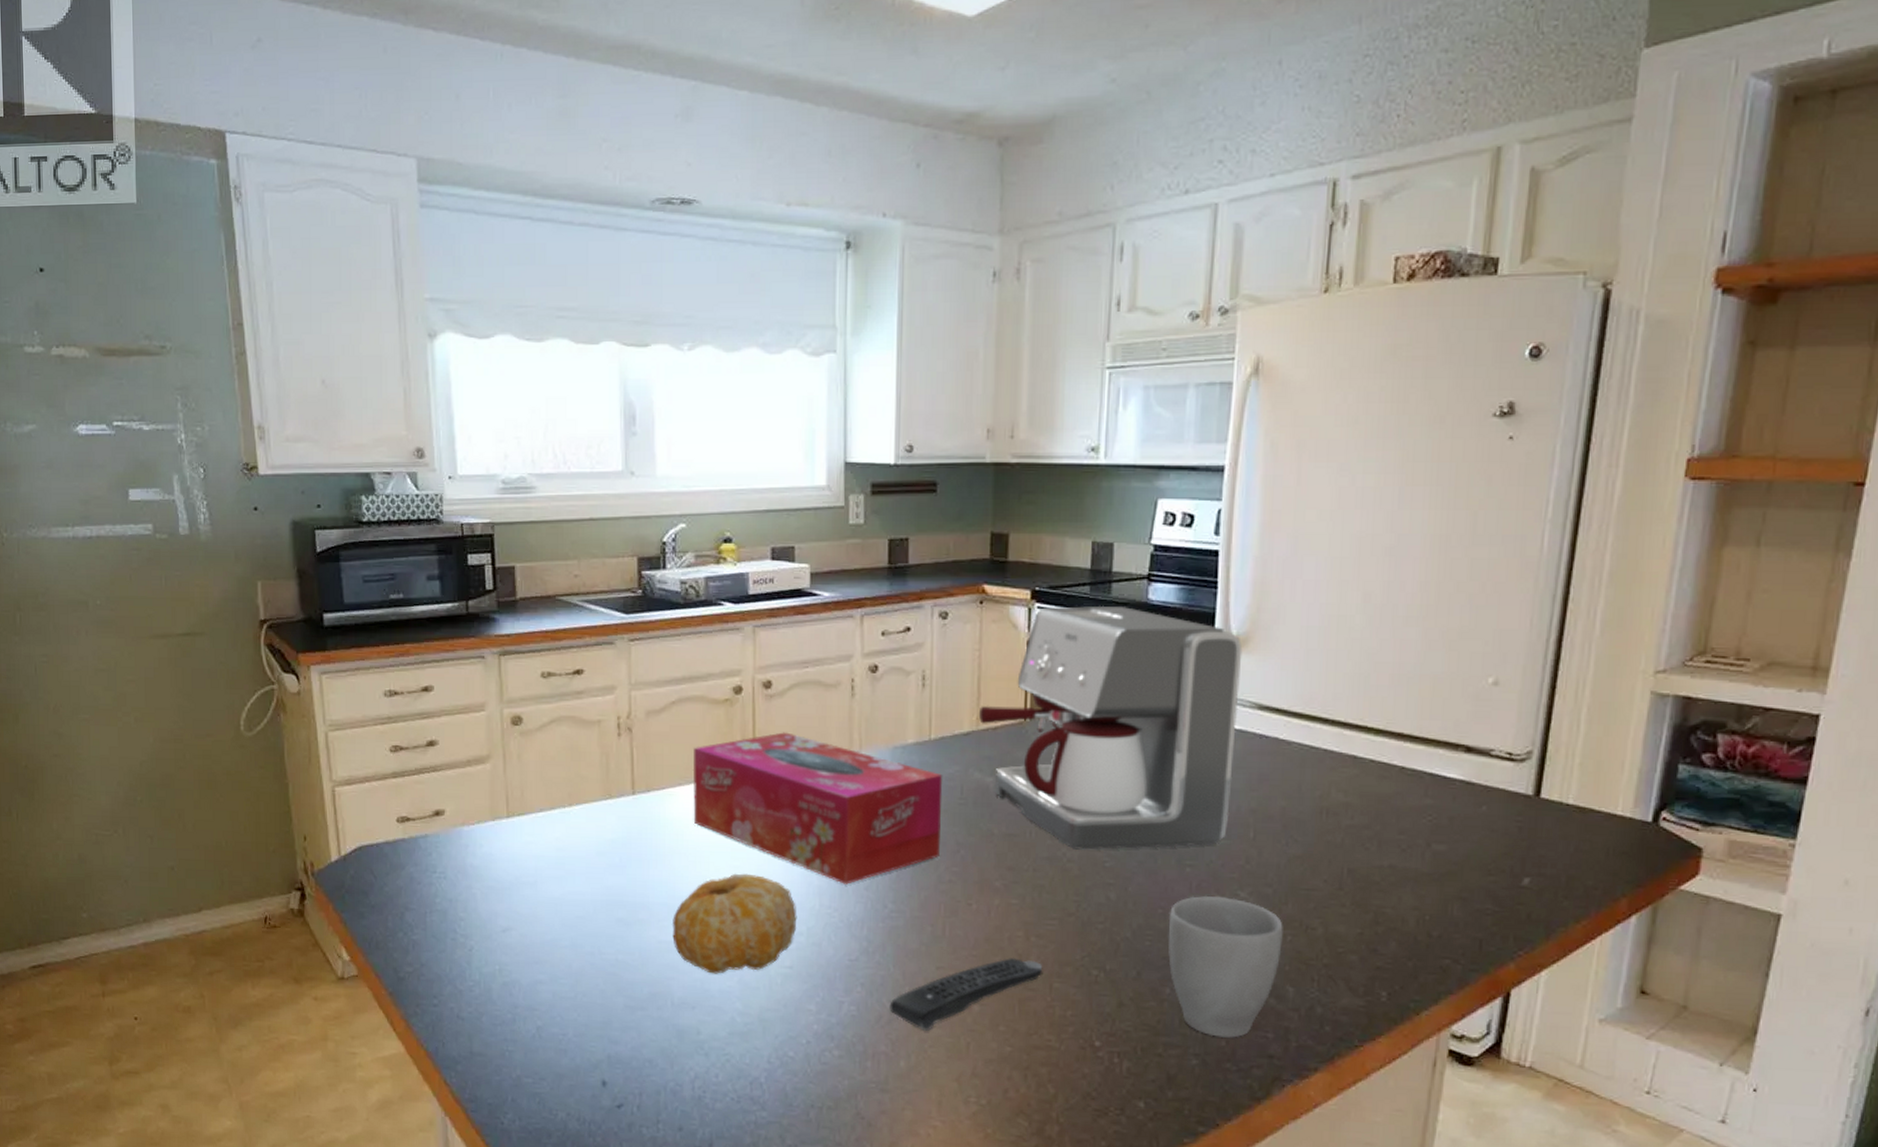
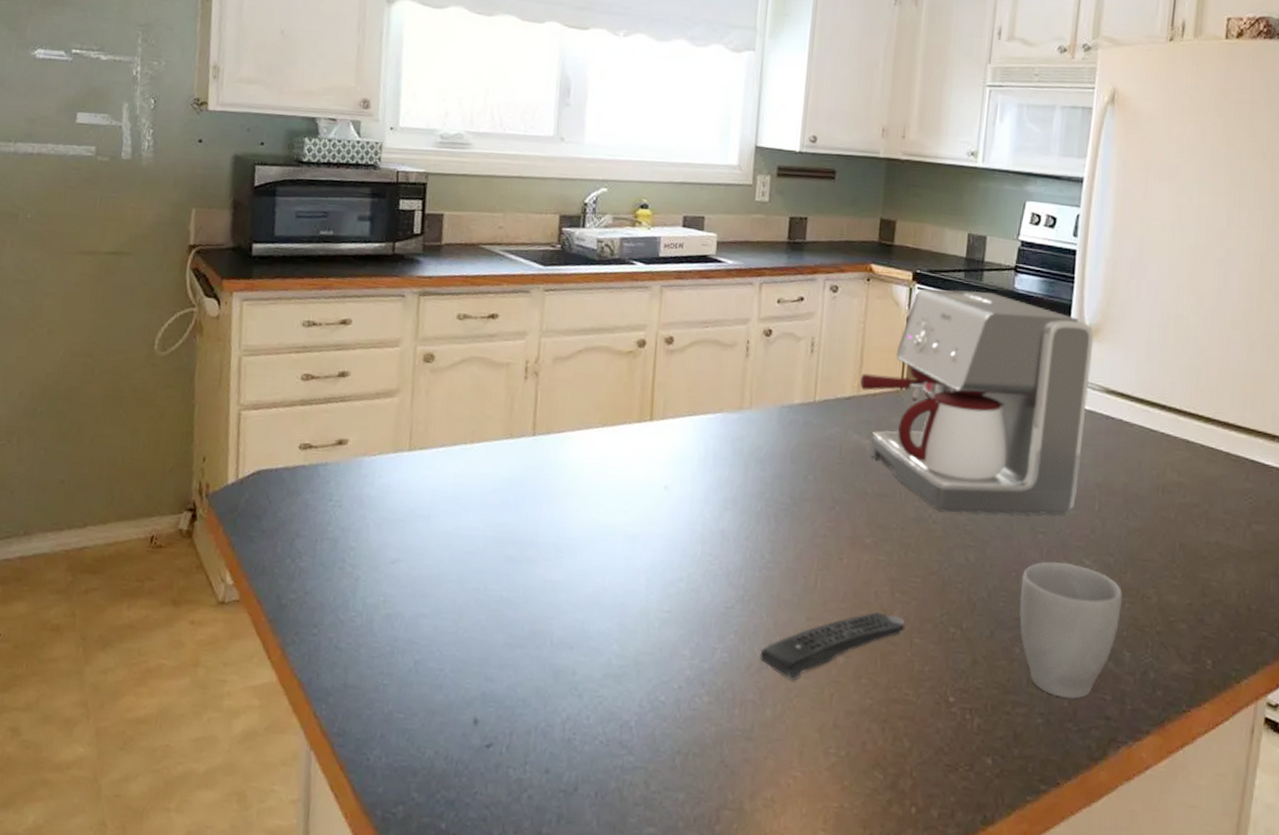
fruit: present [672,873,797,974] -> none [558,517,680,616]
tissue box: present [692,732,943,885] -> none [589,385,824,534]

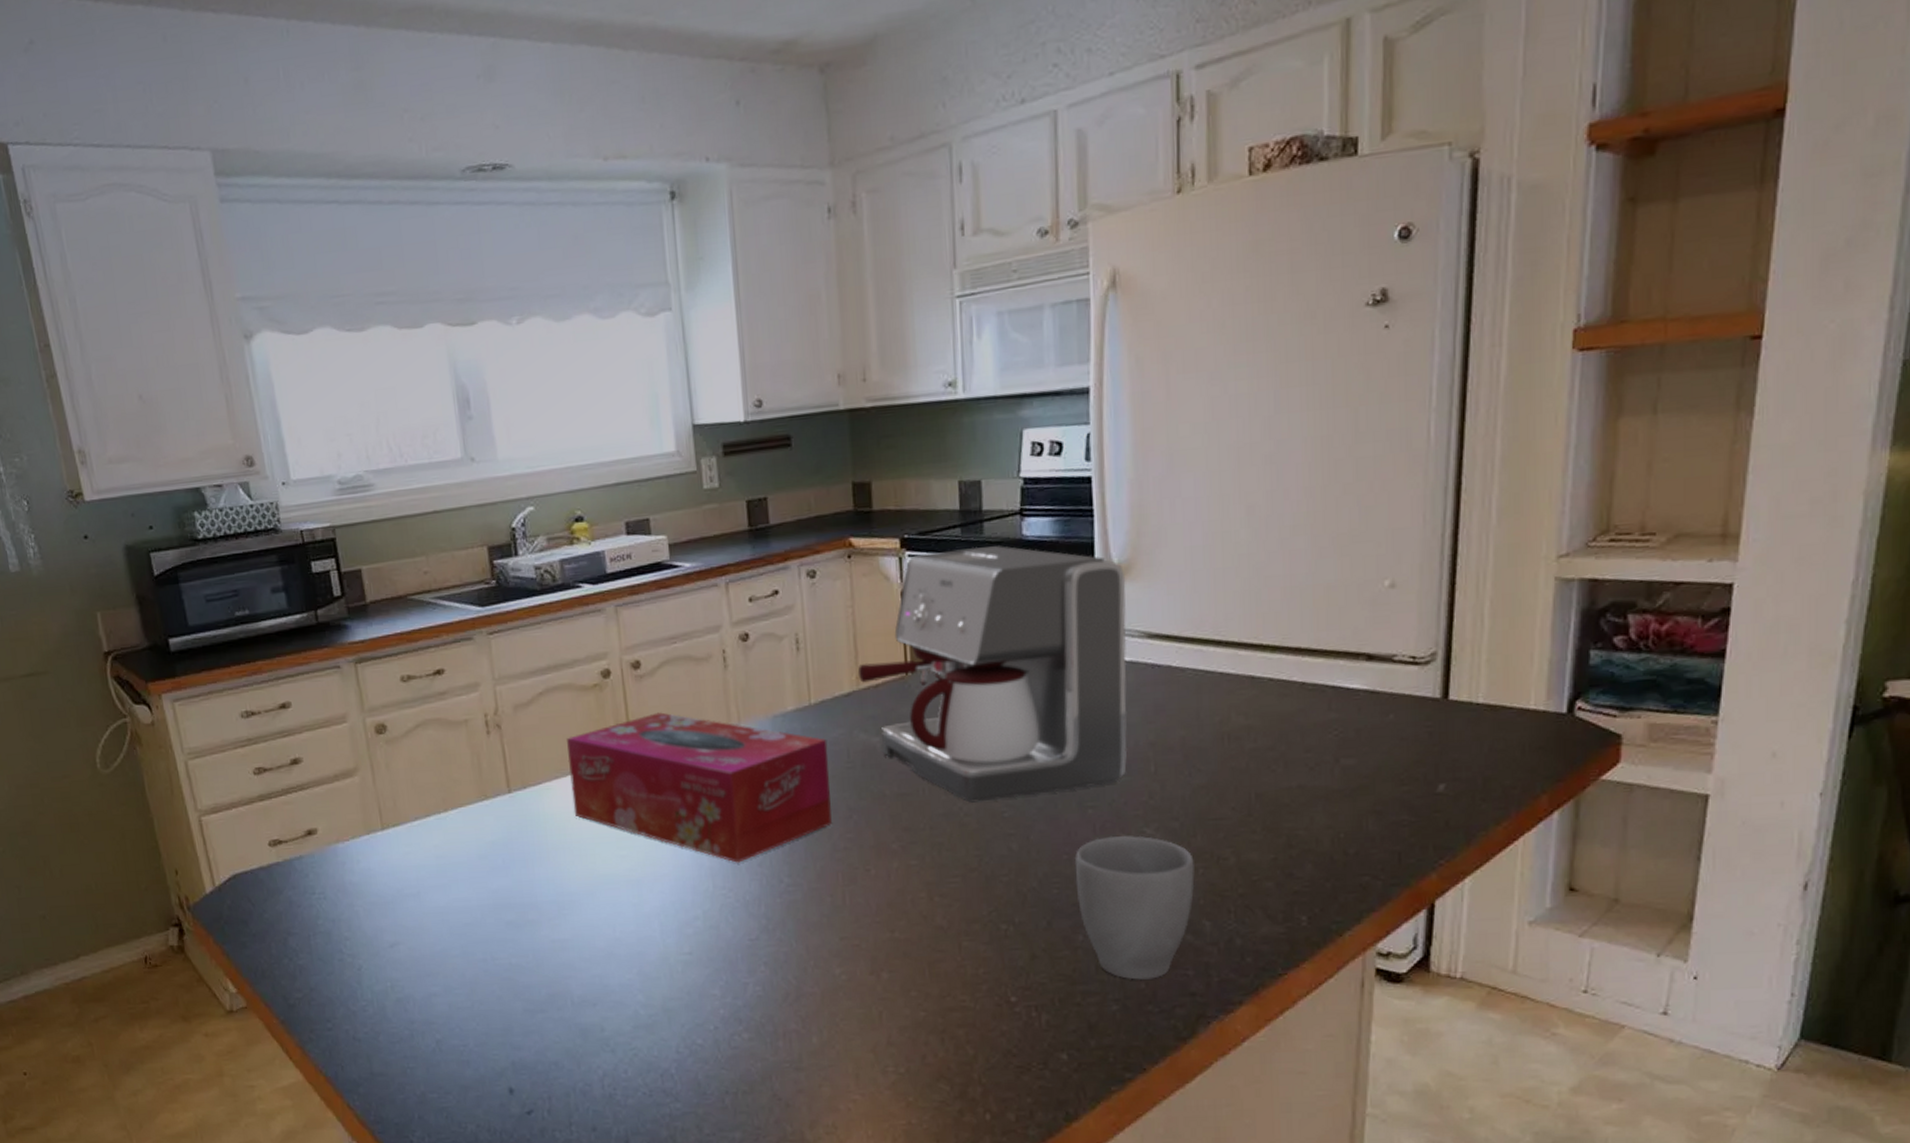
tissue box: none [589,385,824,534] -> present [567,712,832,863]
remote control: present [760,611,905,681] -> none [796,919,950,1004]

